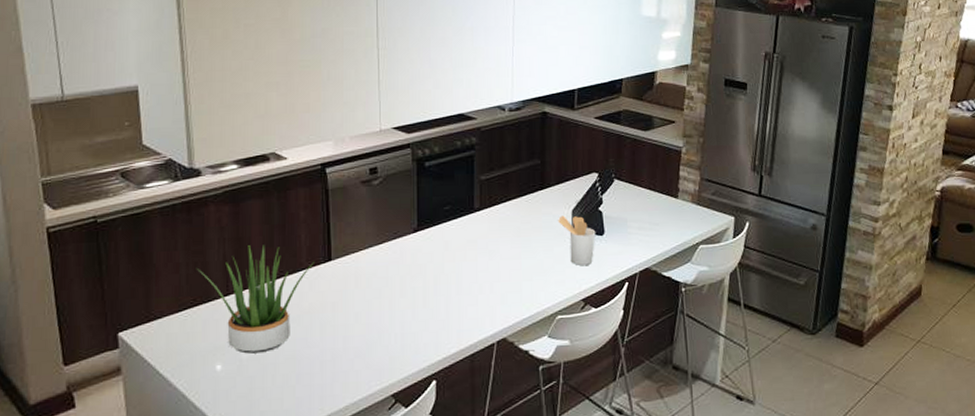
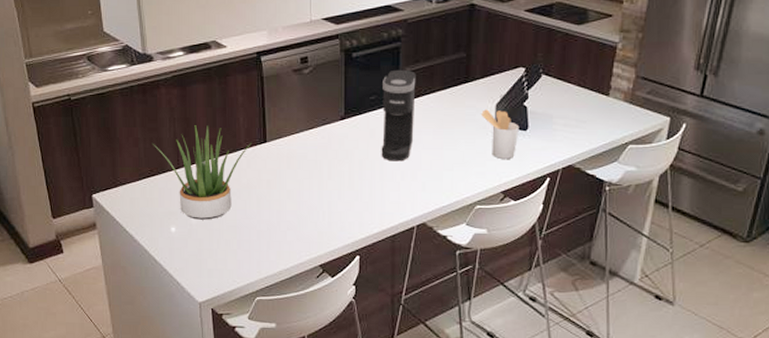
coffee maker: none [457,178,492,274] -> present [381,69,416,162]

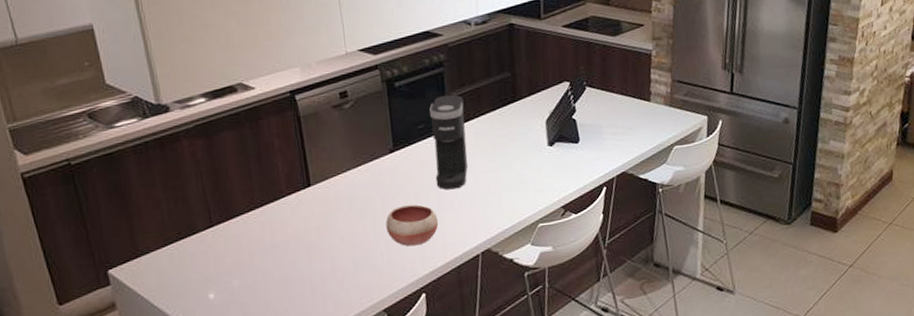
potted plant: present [153,125,251,220] -> none [178,175,294,282]
bowl: none [330,171,379,210] -> present [385,204,439,247]
utensil holder: present [480,109,520,159] -> none [531,126,572,174]

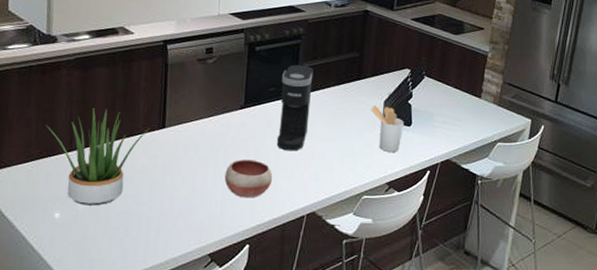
potted plant: none [178,175,294,282] -> present [46,108,150,206]
utensil holder: none [531,126,572,174] -> present [370,105,404,152]

